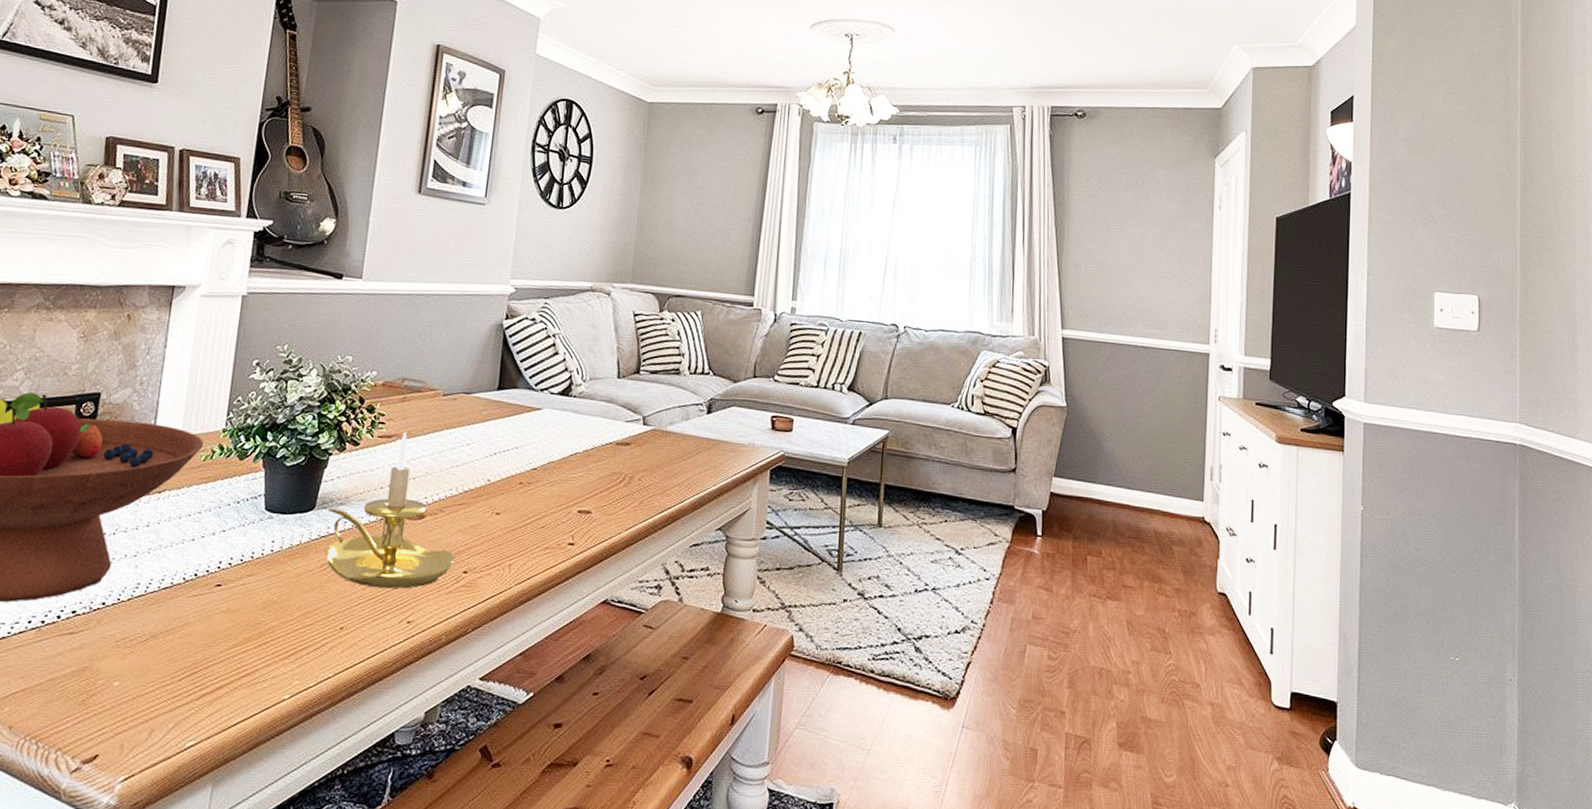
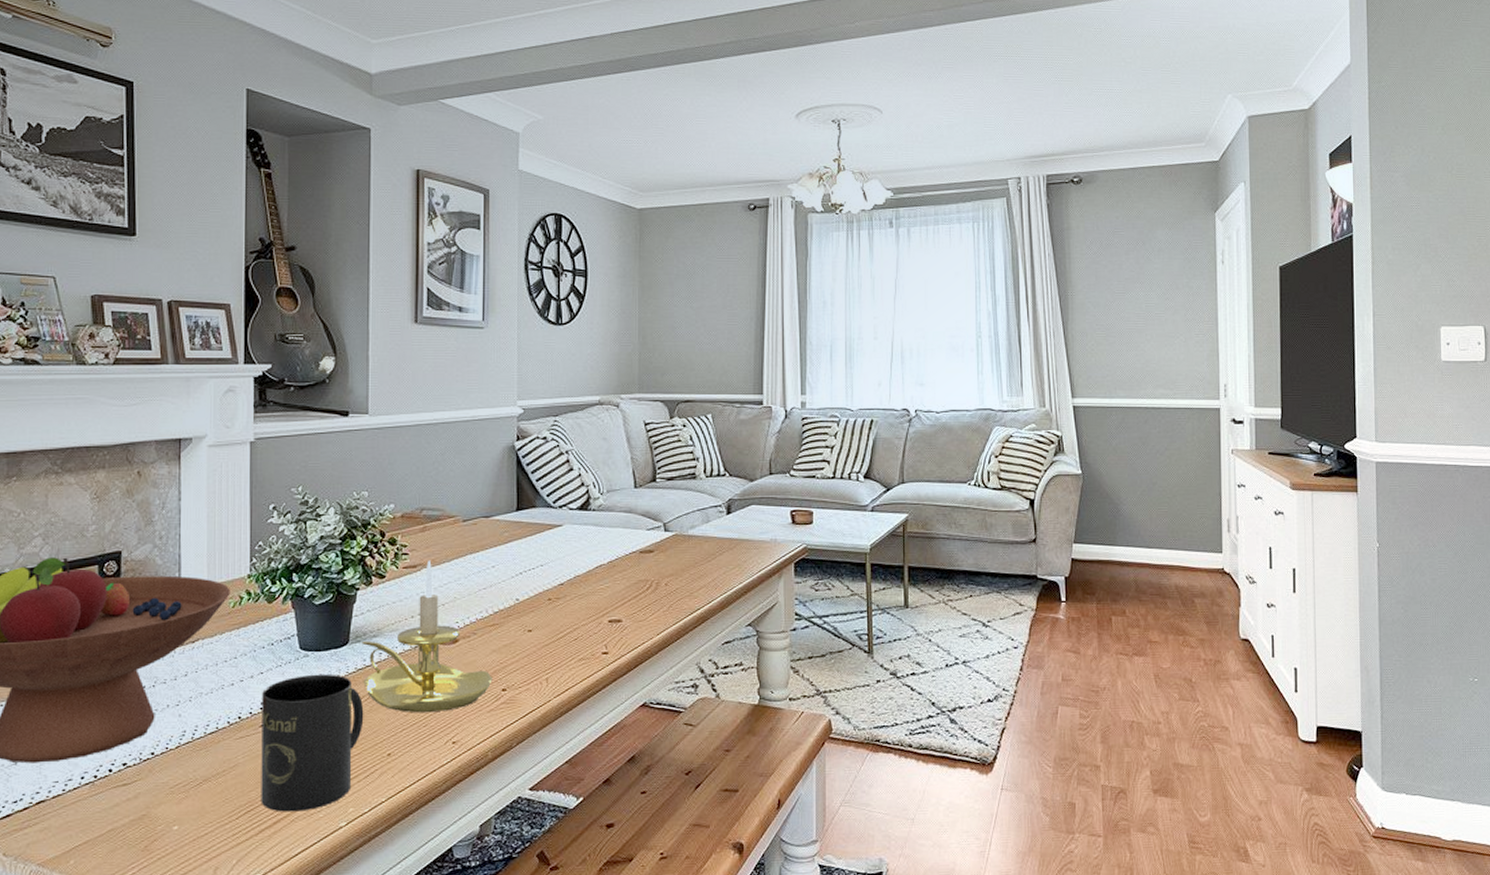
mug: none [206,537,322,679] -> present [261,674,364,812]

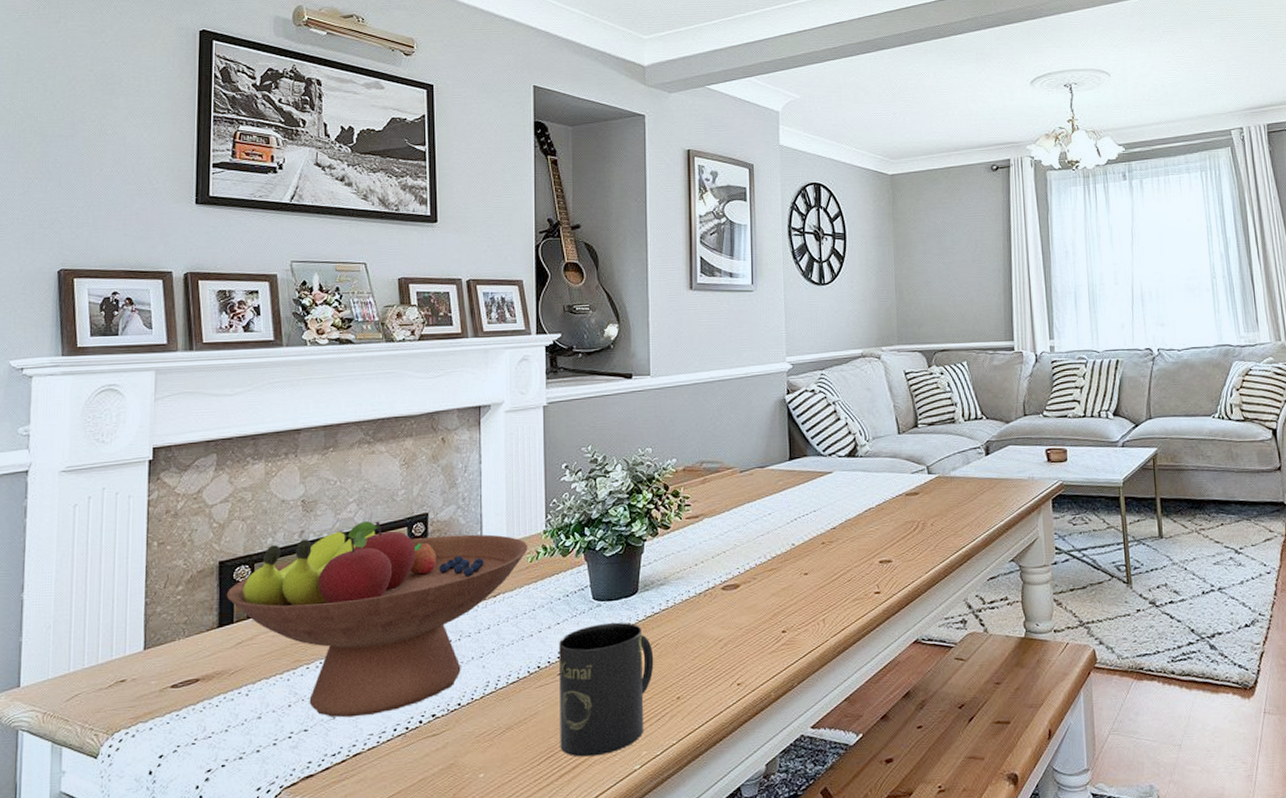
candle holder: present [362,560,493,713] -> none [650,510,773,657]

